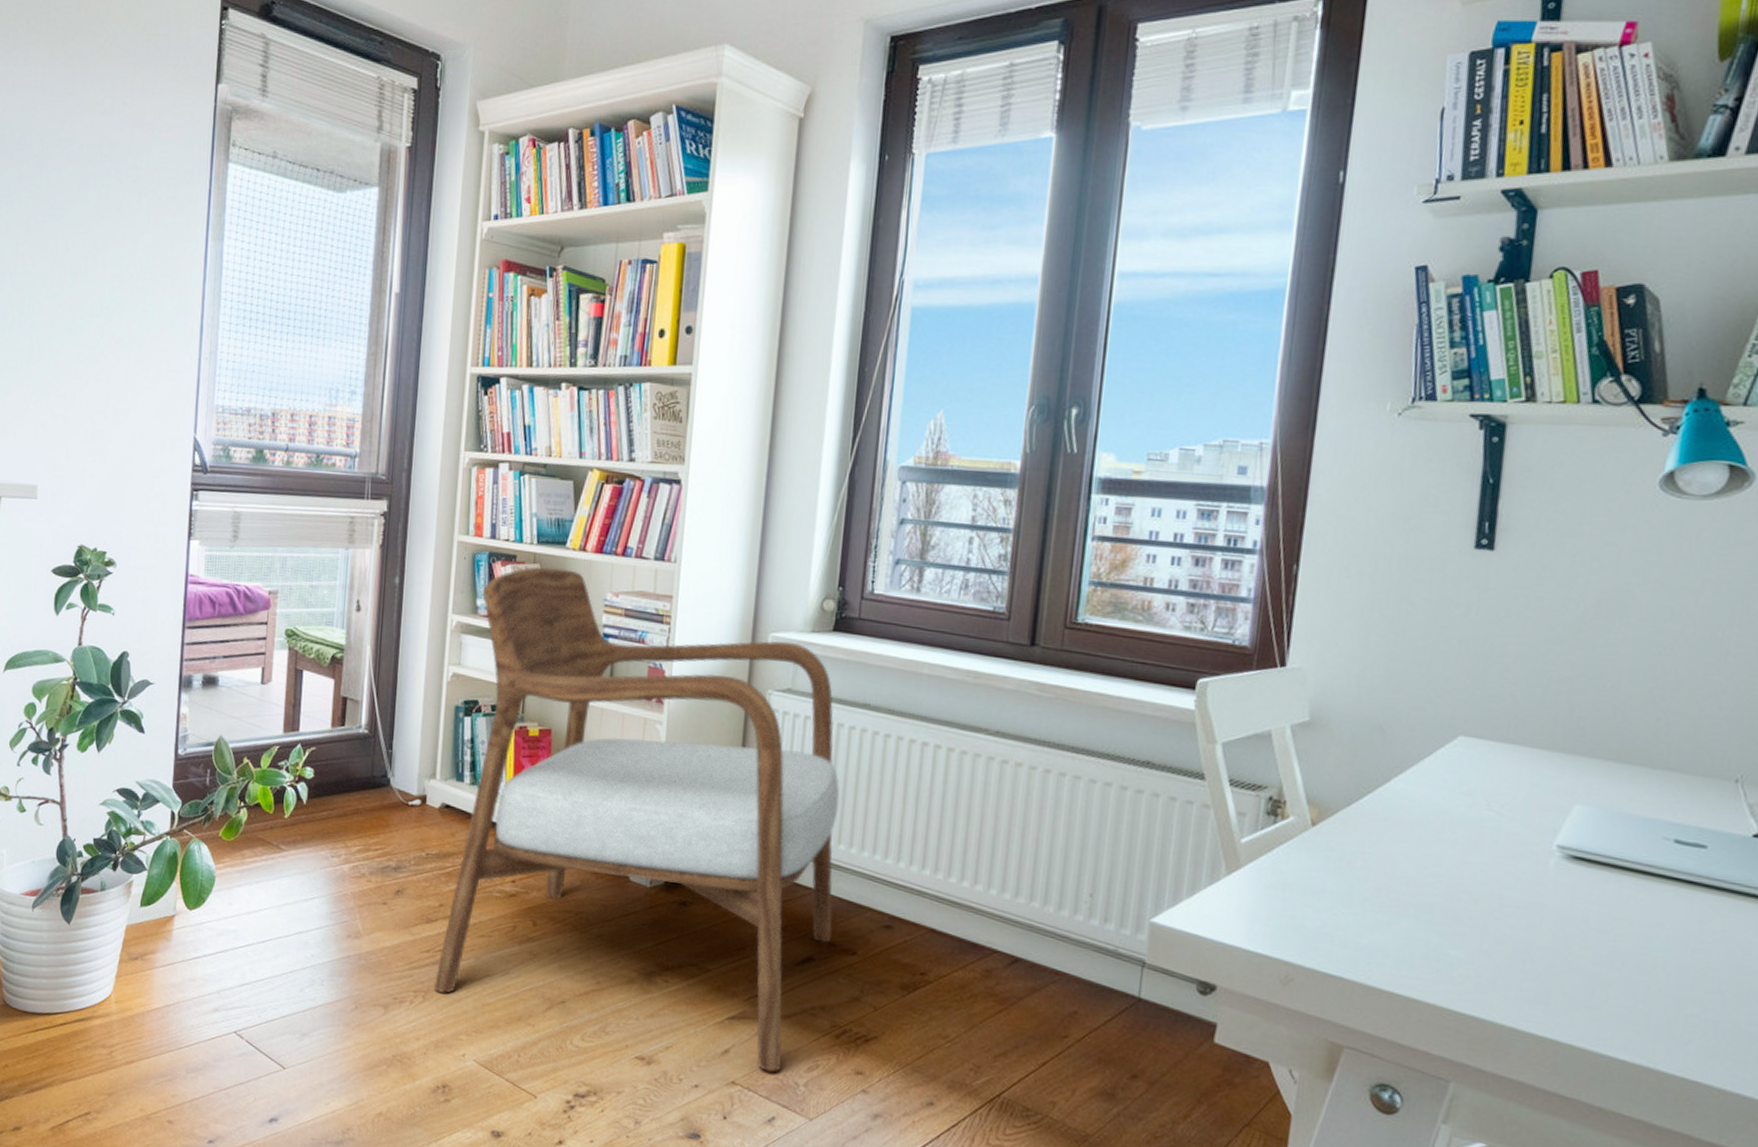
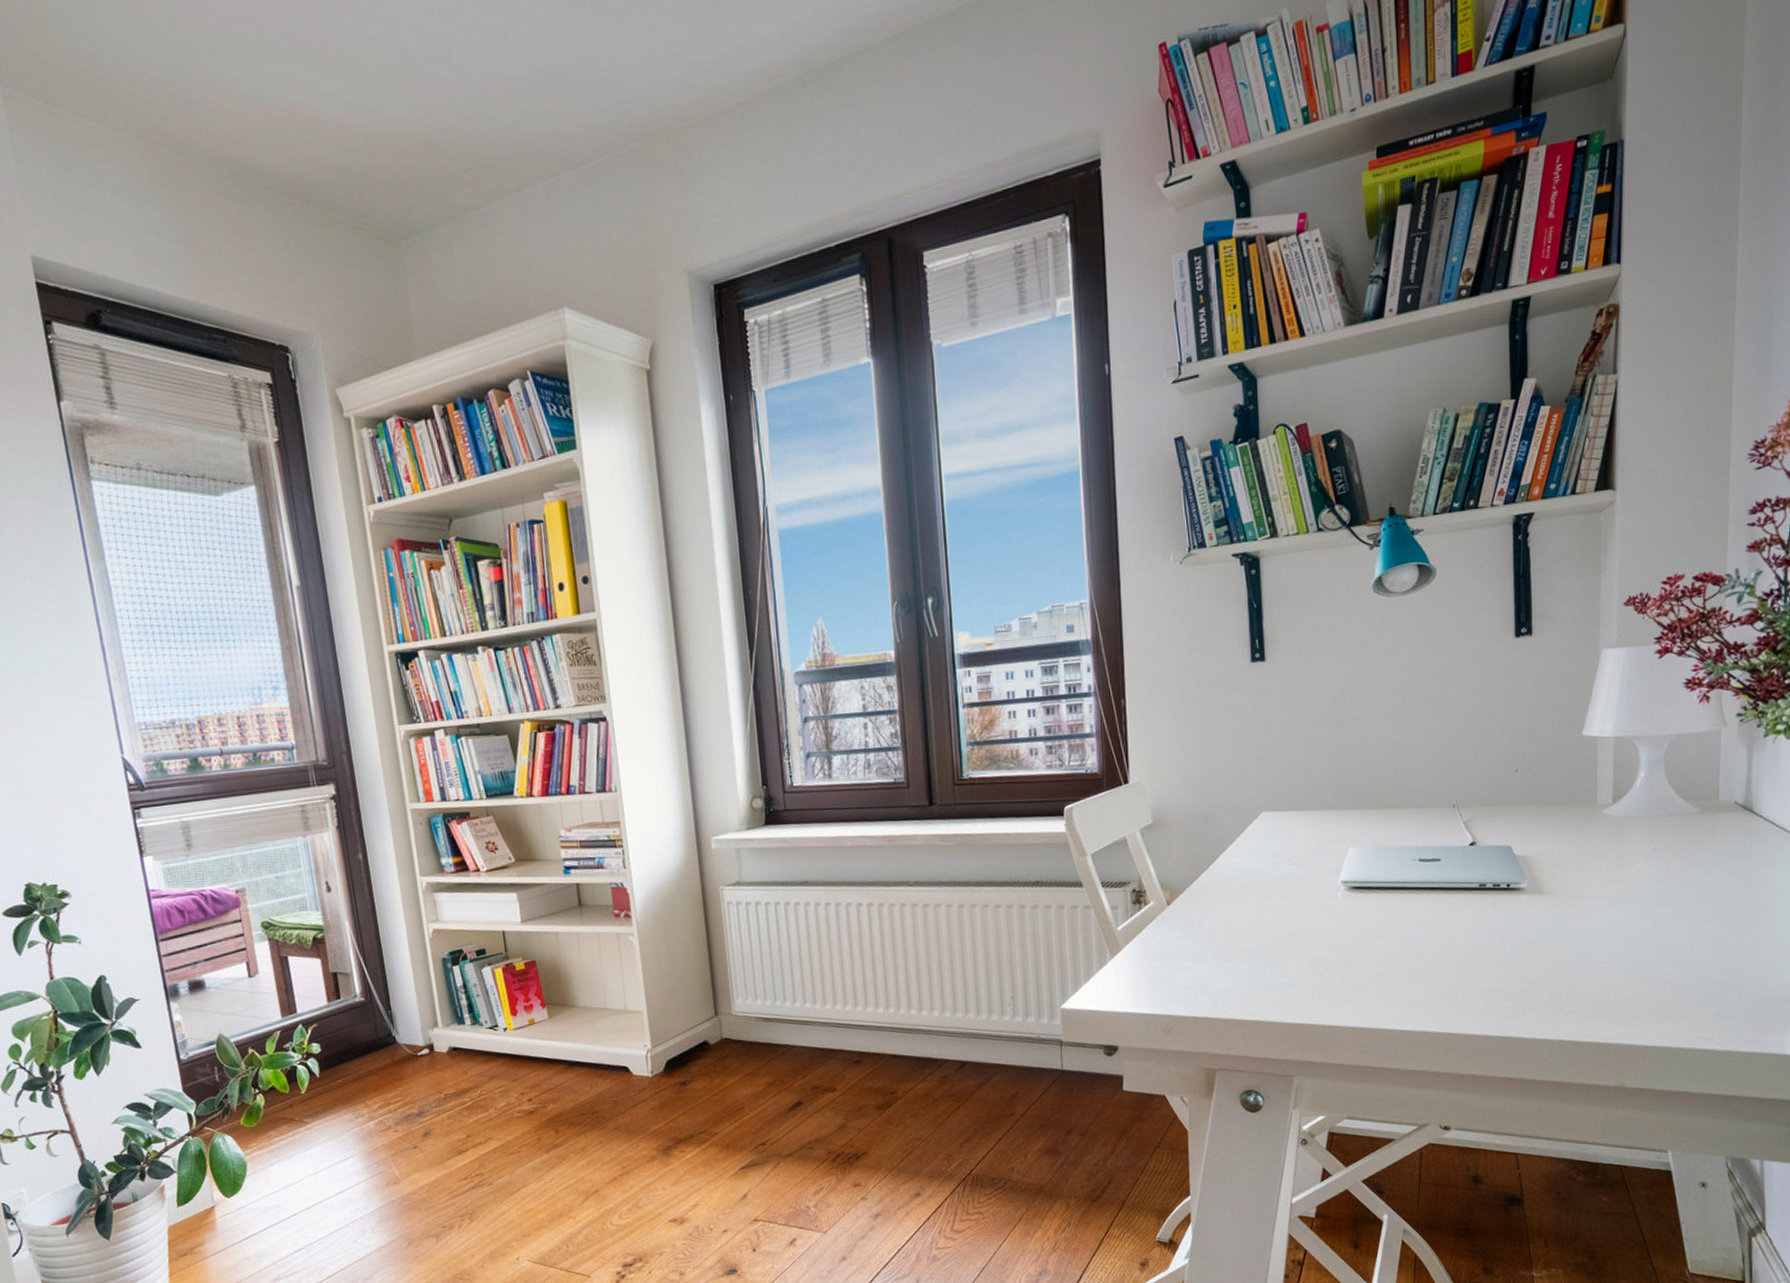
armchair: present [434,566,840,1072] -> none [445,816,814,1212]

